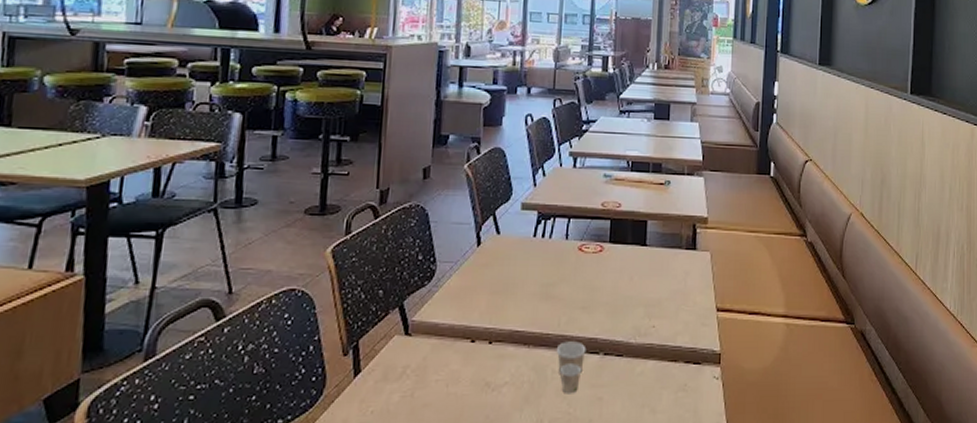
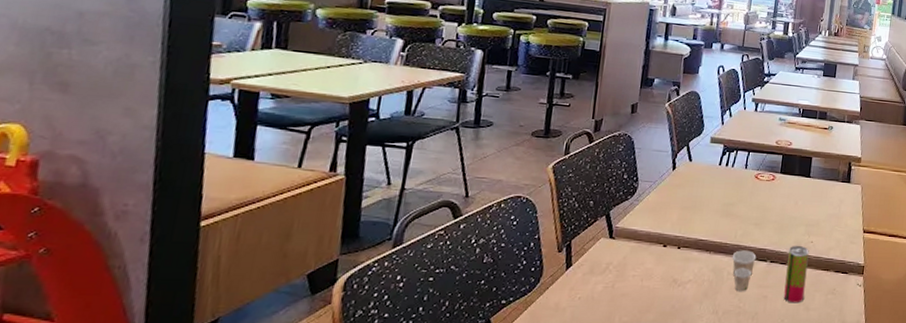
beverage can: none [623,331,651,405] -> present [783,245,809,303]

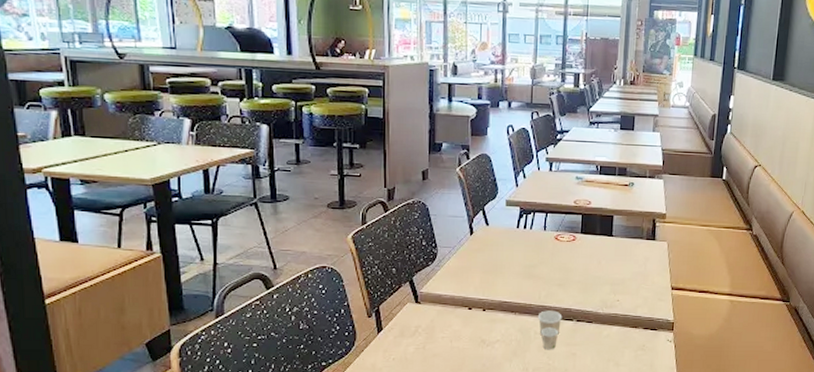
beverage can: present [783,245,809,303] -> none [592,304,616,360]

